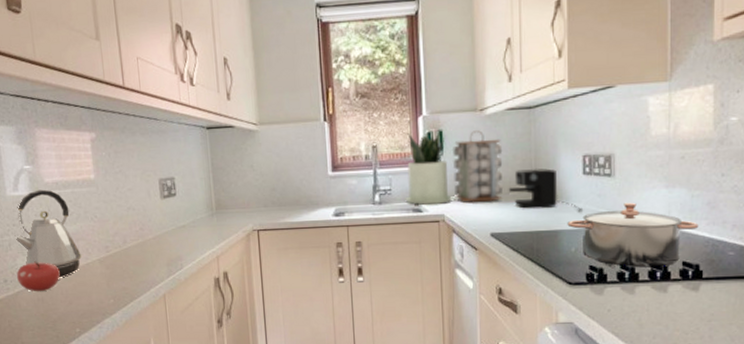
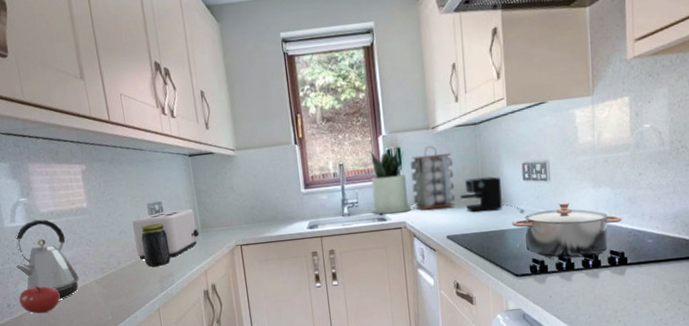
toaster: none [141,186,213,240] -> present [132,208,200,260]
jar: none [150,201,181,248] -> present [141,223,171,267]

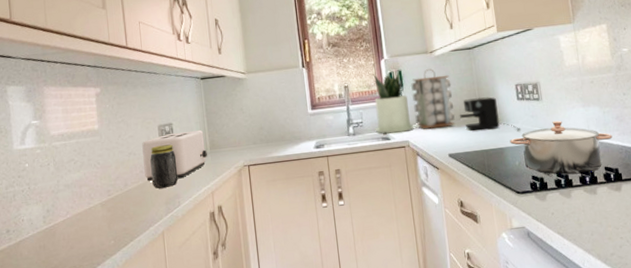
kettle: present [15,219,79,300] -> none [19,141,84,224]
fruit: present [18,285,61,314] -> none [19,209,63,240]

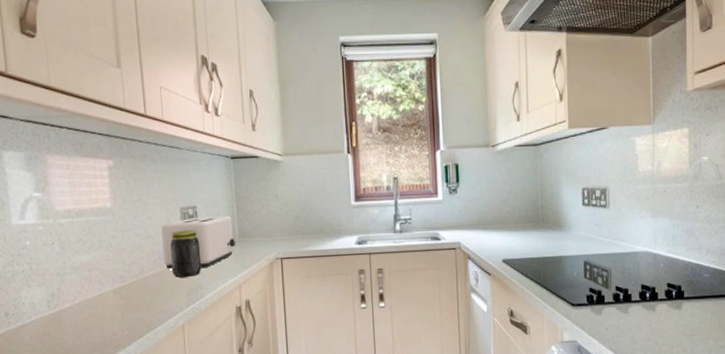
planter: present [373,71,415,134] -> none [424,165,469,233]
spice rack: present [410,68,455,129] -> none [467,163,514,231]
coffee maker: present [459,97,522,131] -> none [517,199,584,239]
cooking pot: present [509,120,613,175] -> none [570,230,680,289]

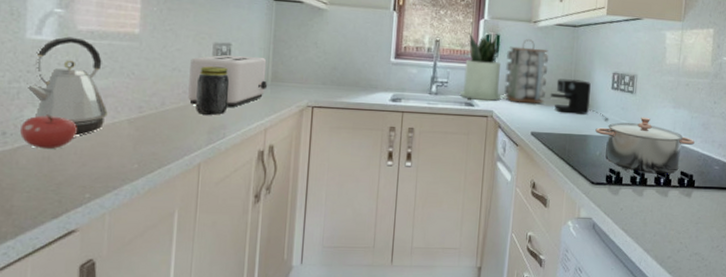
kettle: none [19,218,94,310] -> present [21,36,108,136]
fruit: none [19,293,70,326] -> present [19,114,77,150]
planter: none [424,165,469,233] -> present [459,33,503,101]
spice rack: none [467,163,514,231] -> present [503,38,549,104]
coffee maker: none [517,199,584,239] -> present [550,78,610,121]
cooking pot: none [570,230,680,289] -> present [595,117,695,175]

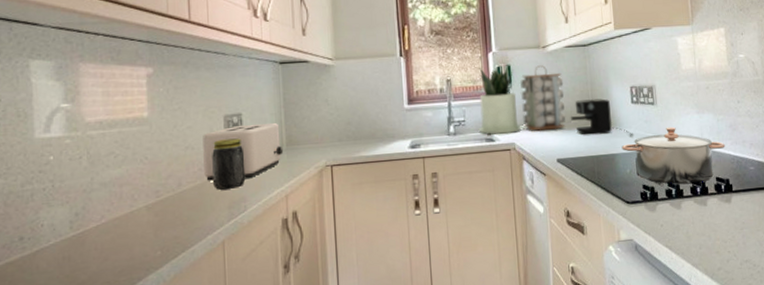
fruit: present [19,114,77,150] -> none [36,212,95,249]
kettle: present [21,36,108,136] -> none [38,129,125,231]

